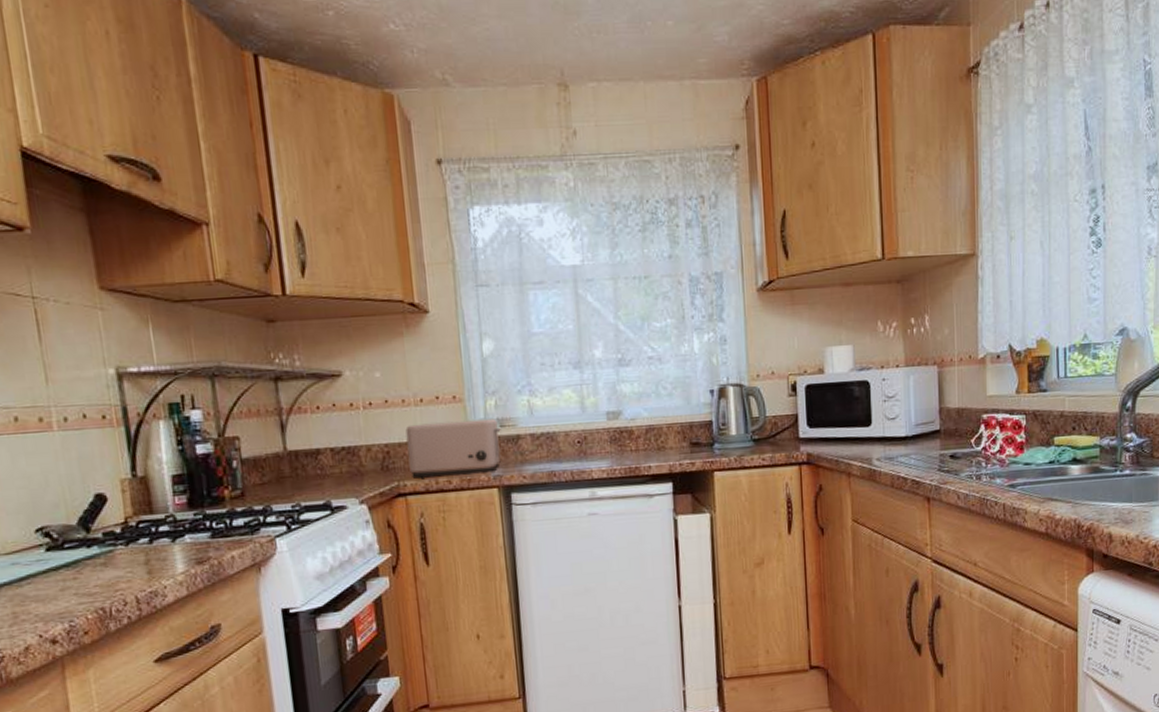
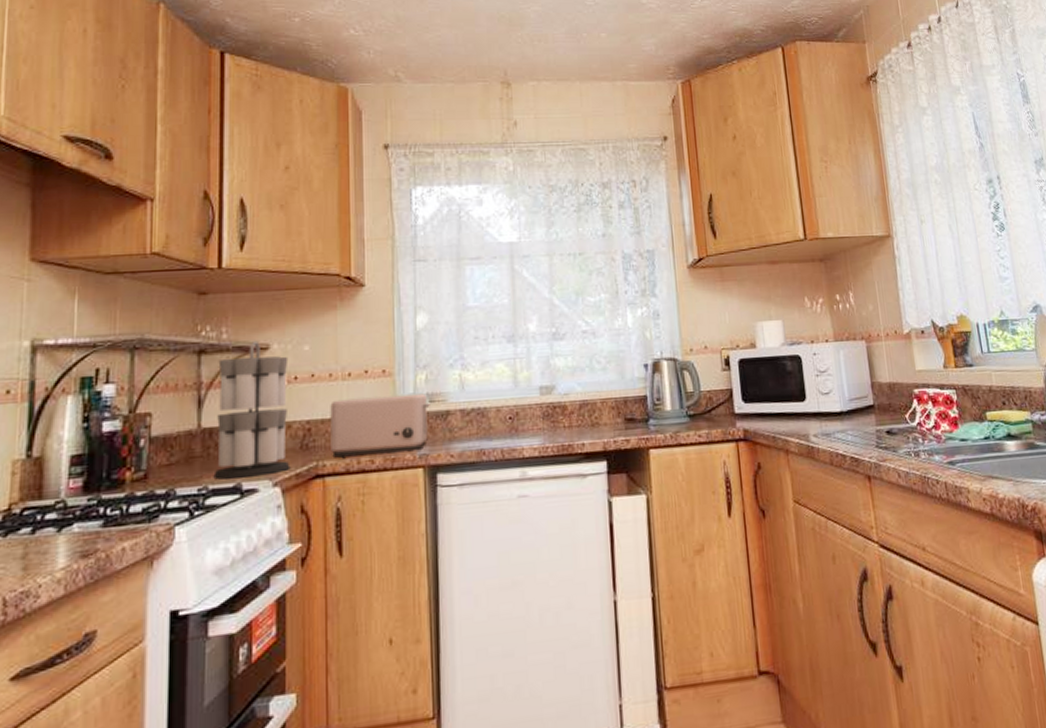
spice rack: none [294,367,374,498] -> present [213,340,290,480]

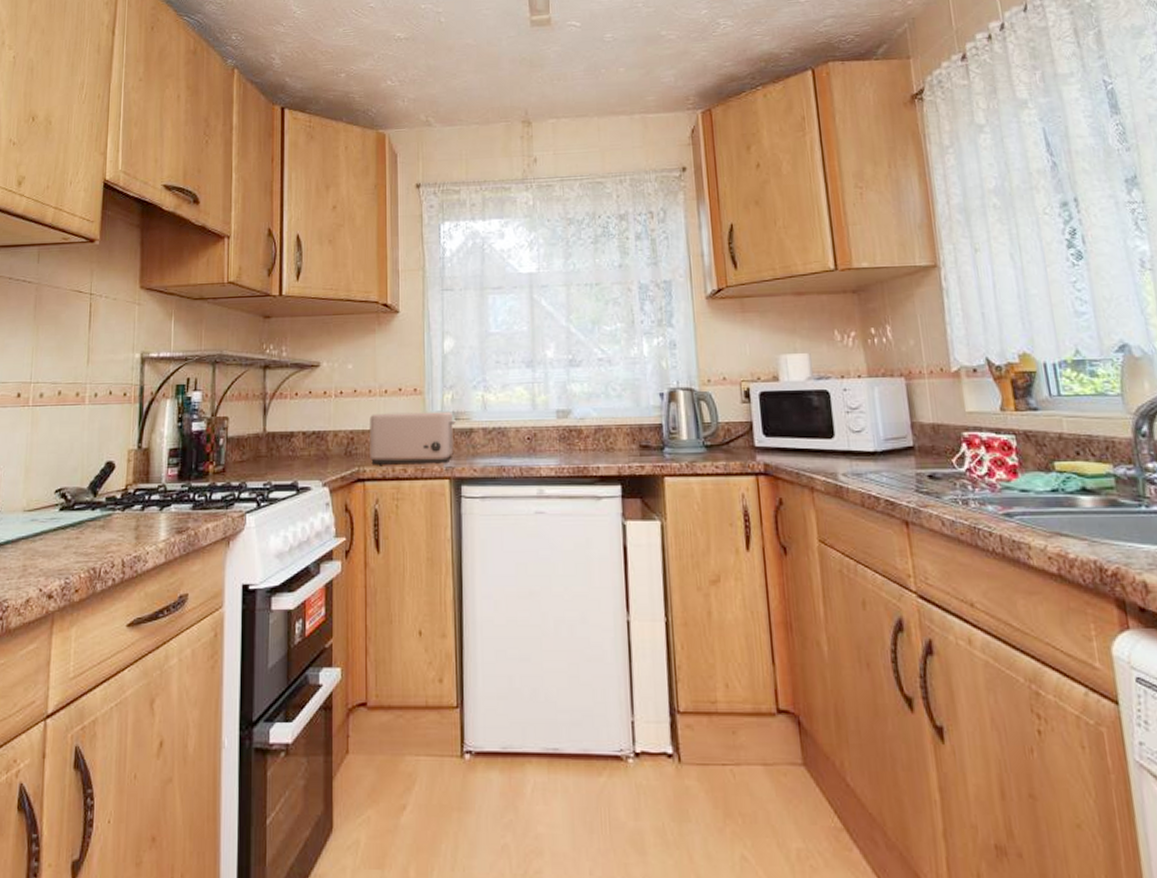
spice rack: present [213,340,290,480] -> none [275,358,337,477]

